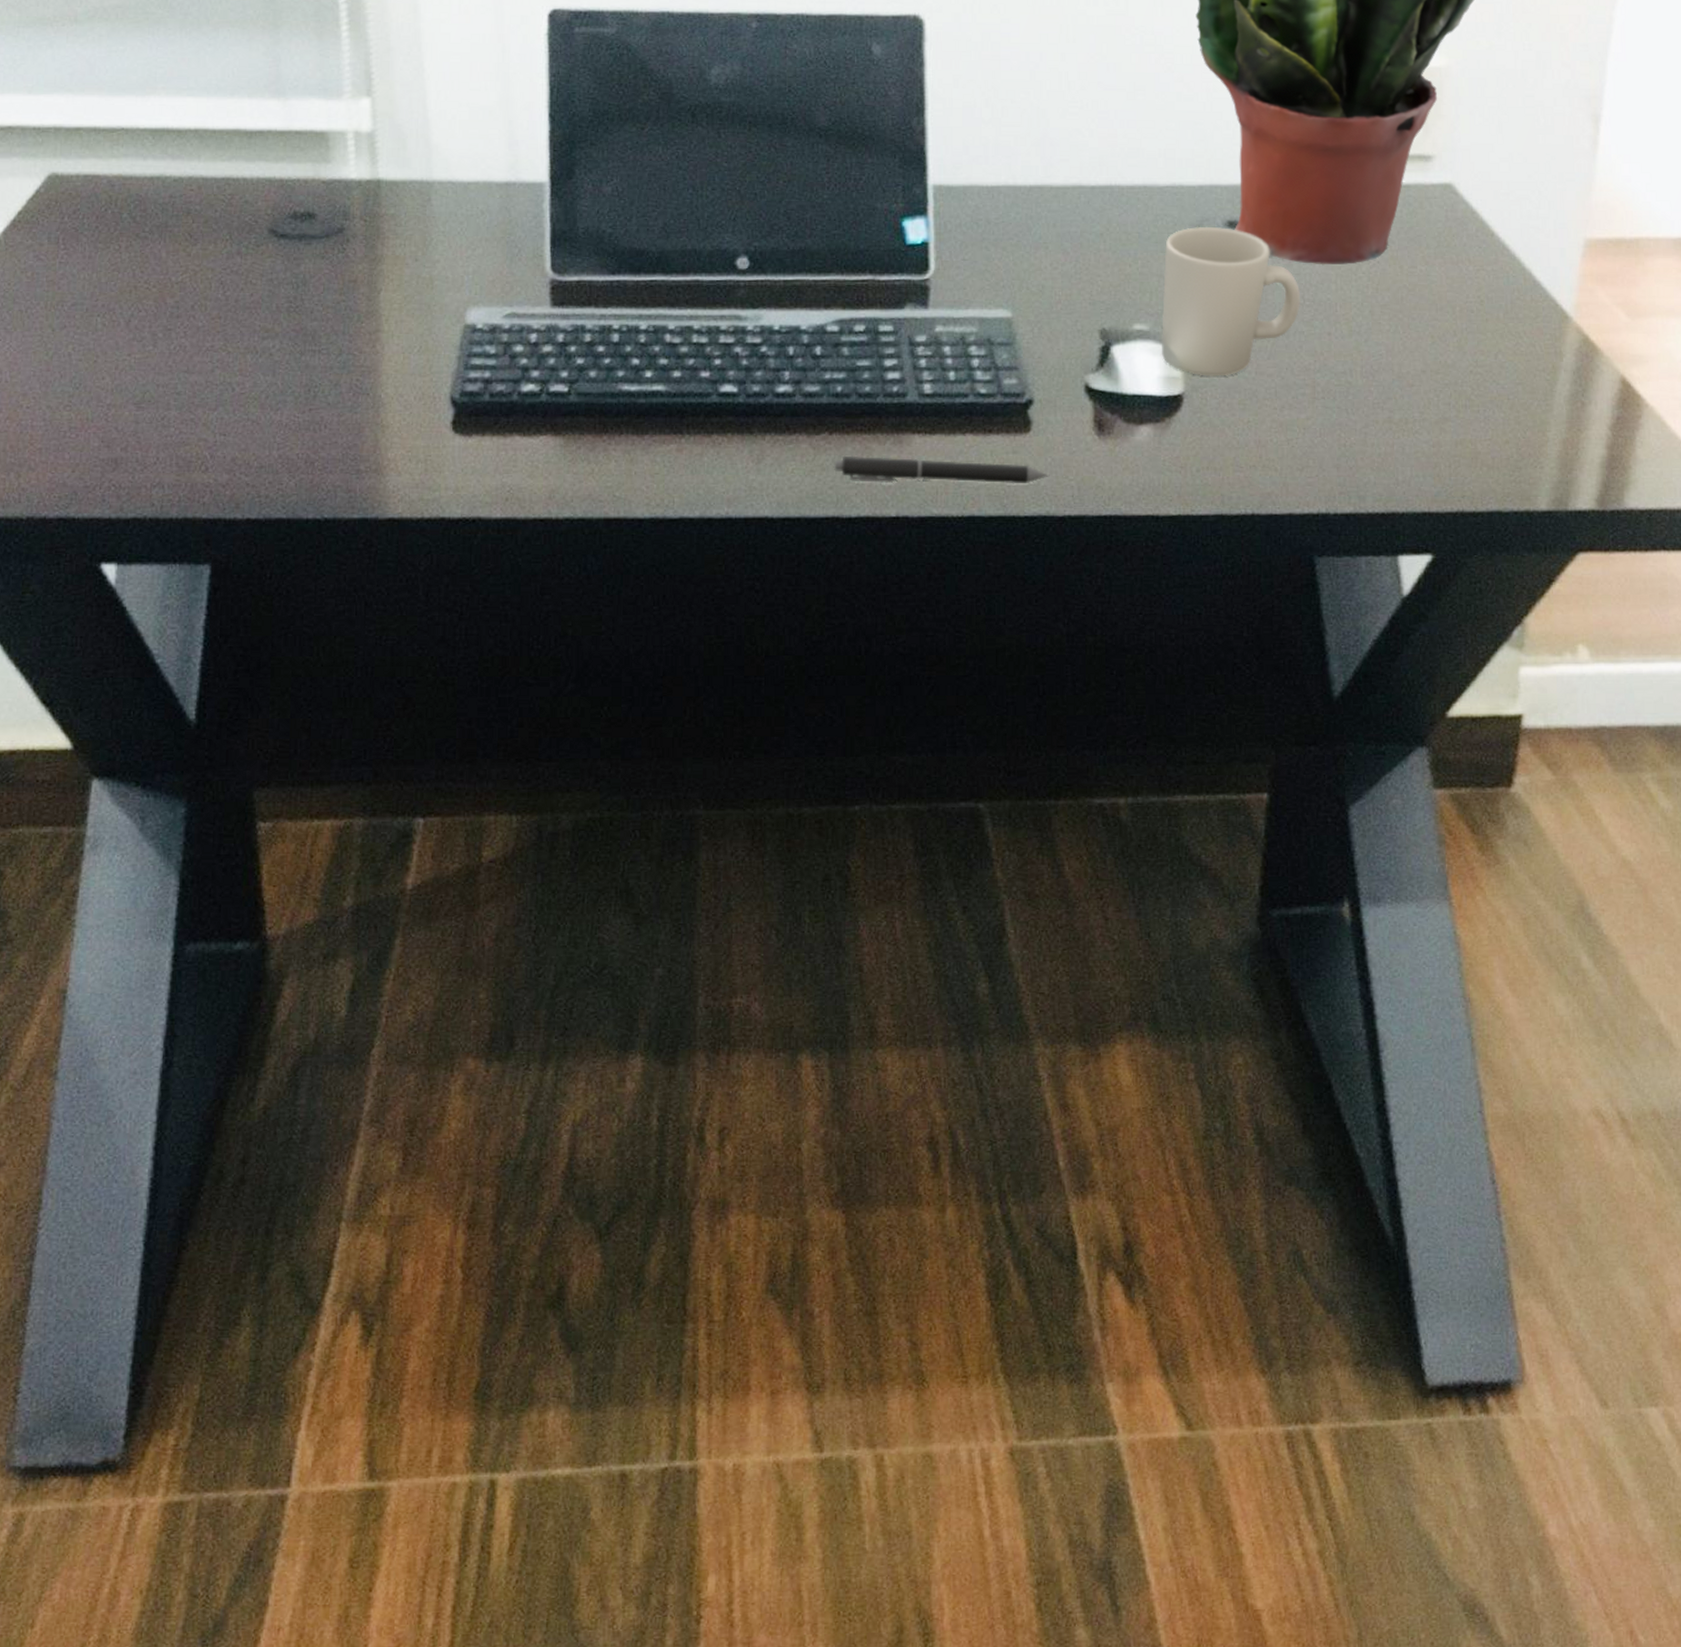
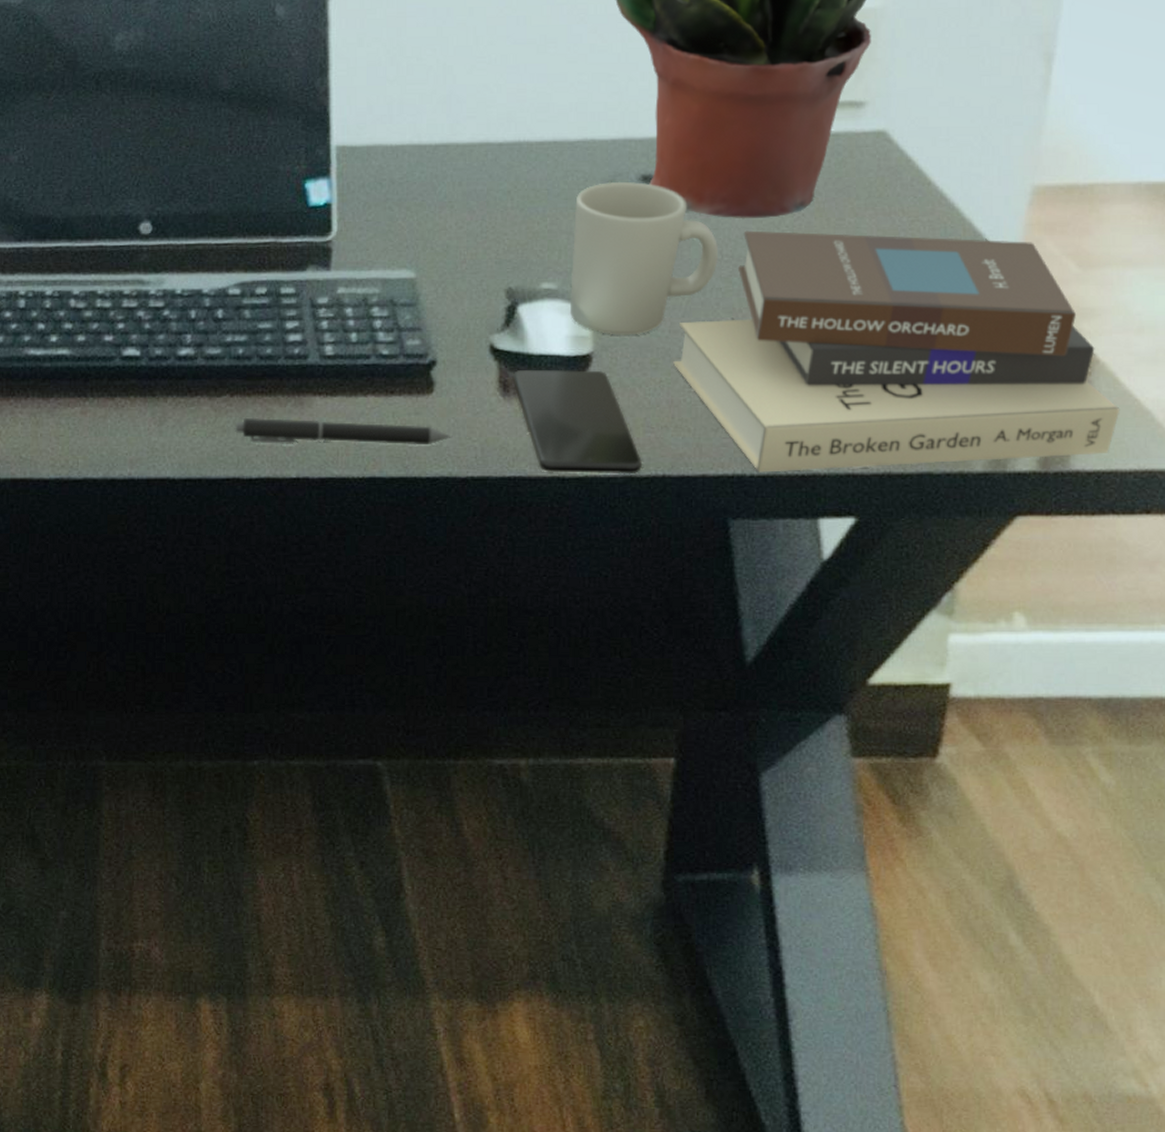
smartphone: none [1107,409,1232,513] -> present [512,369,642,475]
books: none [1260,276,1668,511] -> present [673,230,1120,473]

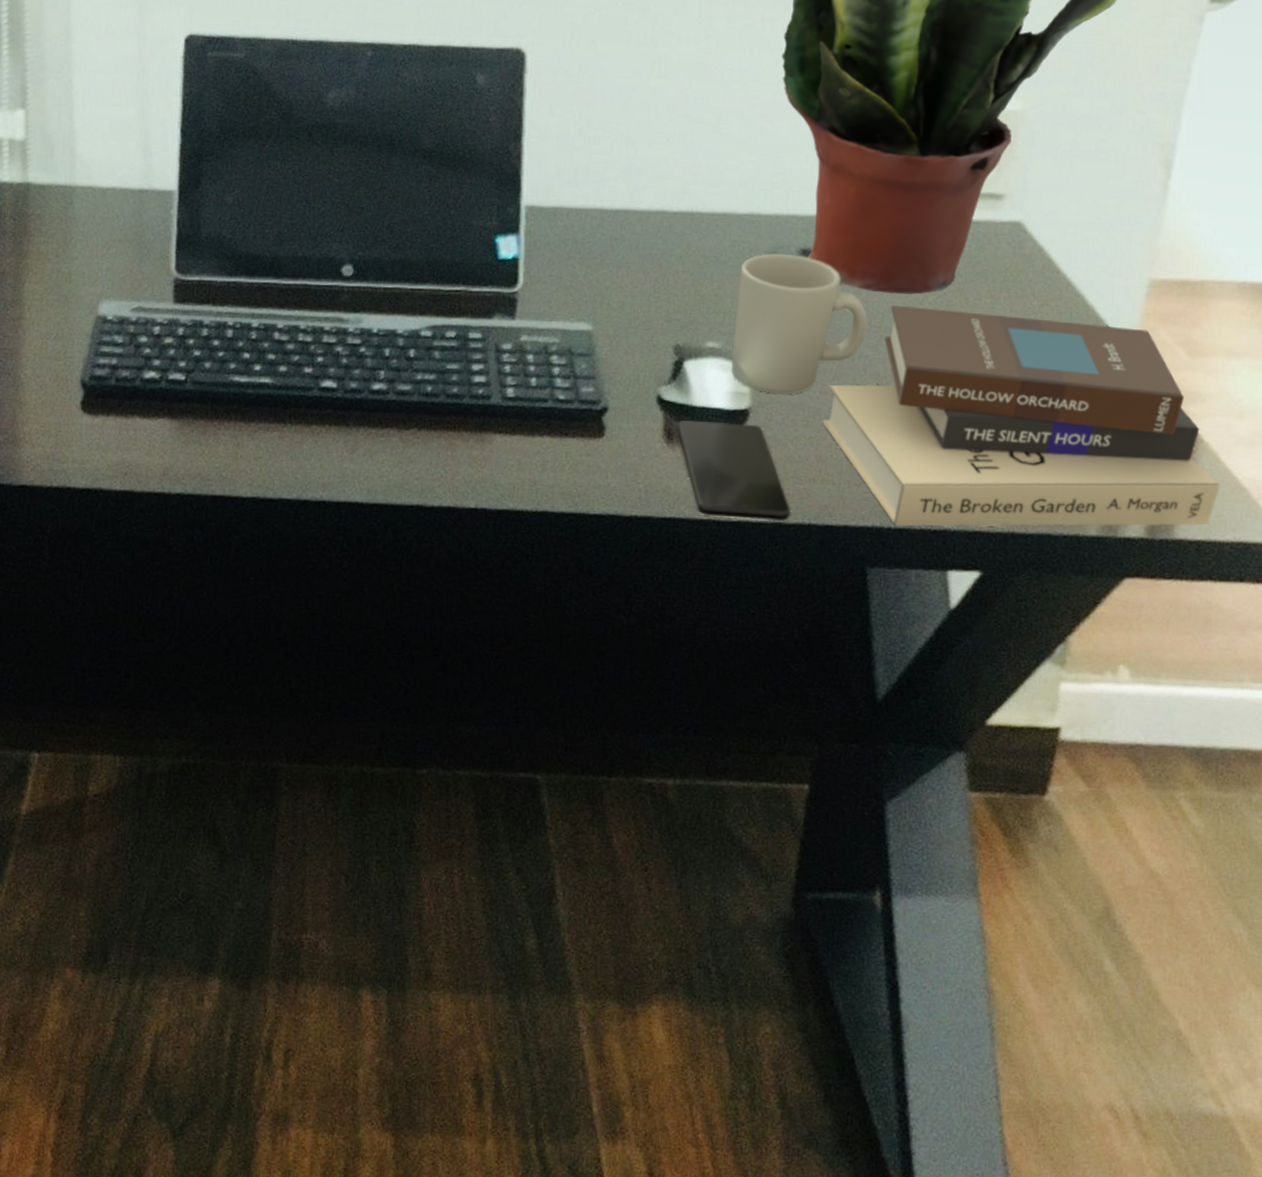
pen: present [235,417,453,446] -> none [421,450,620,484]

